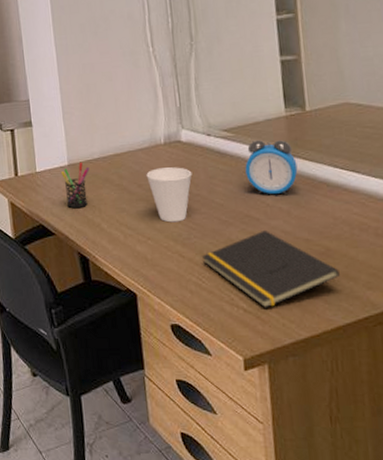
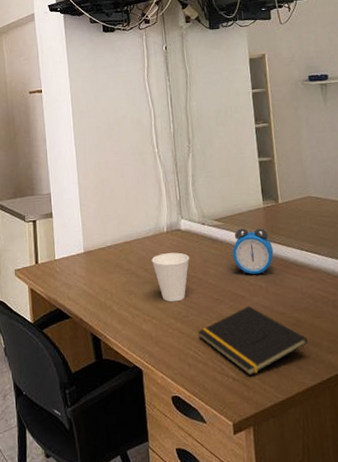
pen holder: present [60,162,90,209] -> none [77,249,103,293]

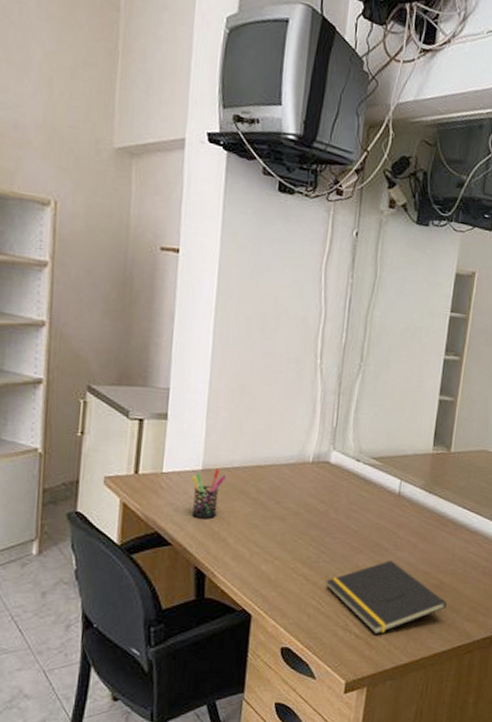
pen holder: none [77,249,103,293] -> present [191,468,226,519]
cup: present [151,252,190,302] -> none [287,487,334,545]
alarm clock: present [232,228,274,274] -> none [385,473,433,528]

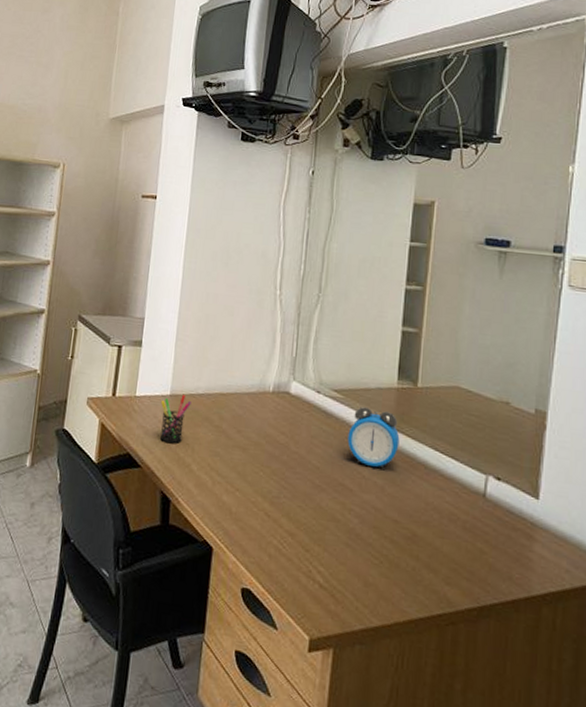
notepad: present [326,559,447,635] -> none [287,502,422,587]
alarm clock: none [385,473,433,528] -> present [347,407,400,469]

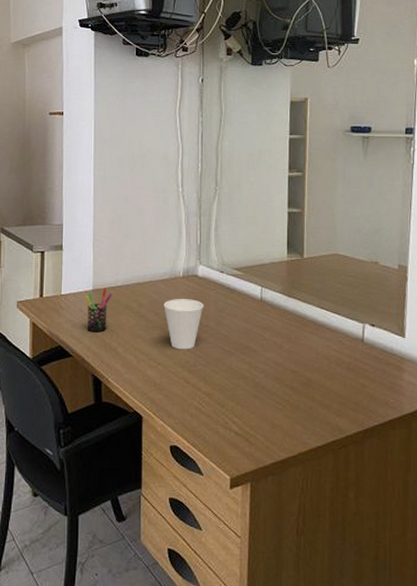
cup: none [248,416,295,478] -> present [164,299,204,350]
alarm clock: present [347,407,400,469] -> none [249,280,292,330]

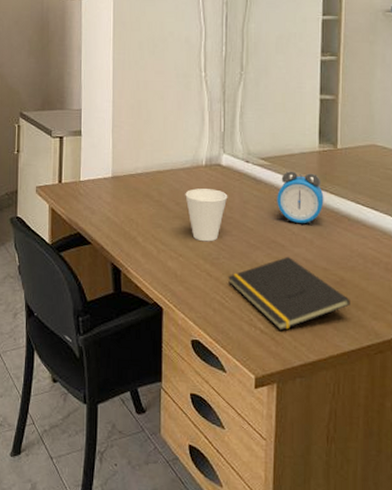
pen holder: present [84,288,112,332] -> none [104,175,132,221]
notepad: none [204,360,317,432] -> present [227,256,350,331]
alarm clock: none [249,280,292,330] -> present [277,171,324,225]

